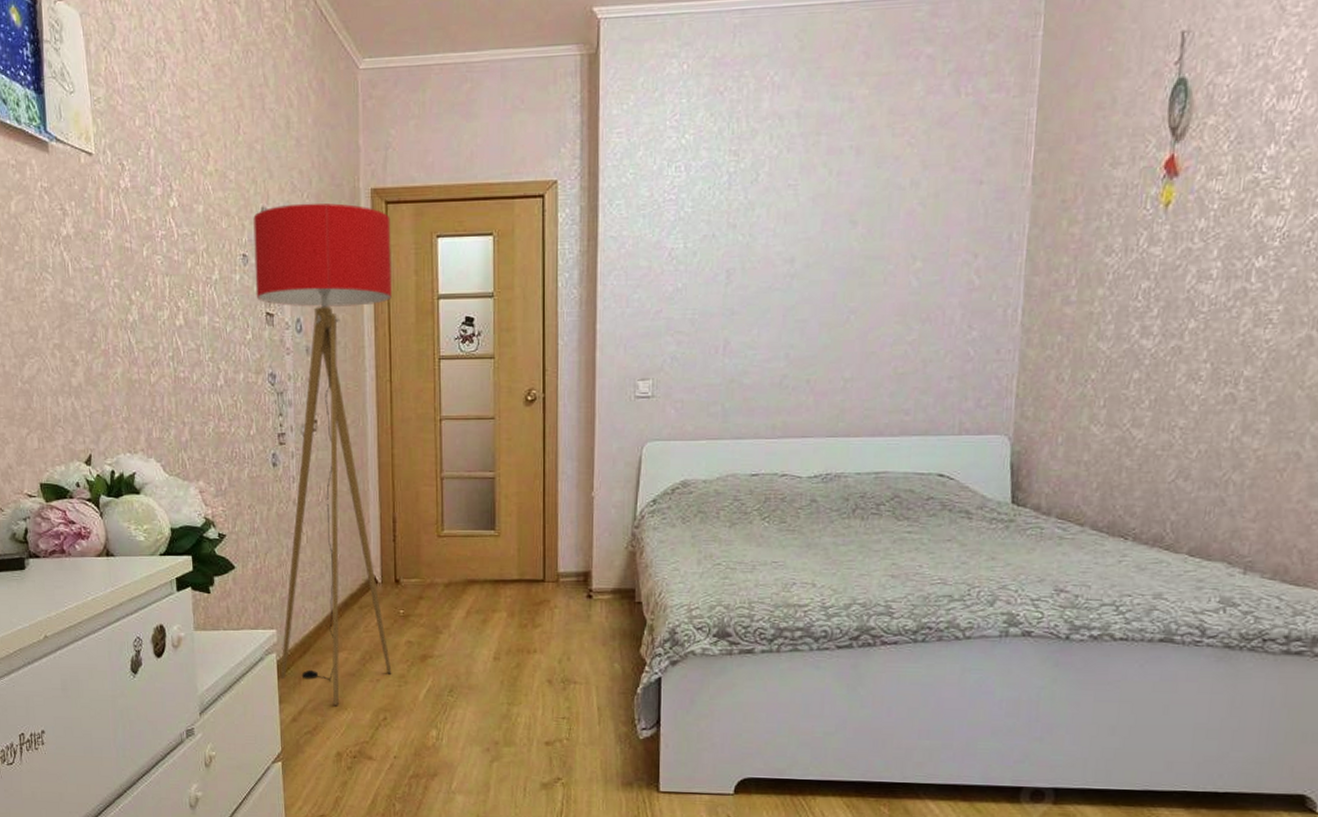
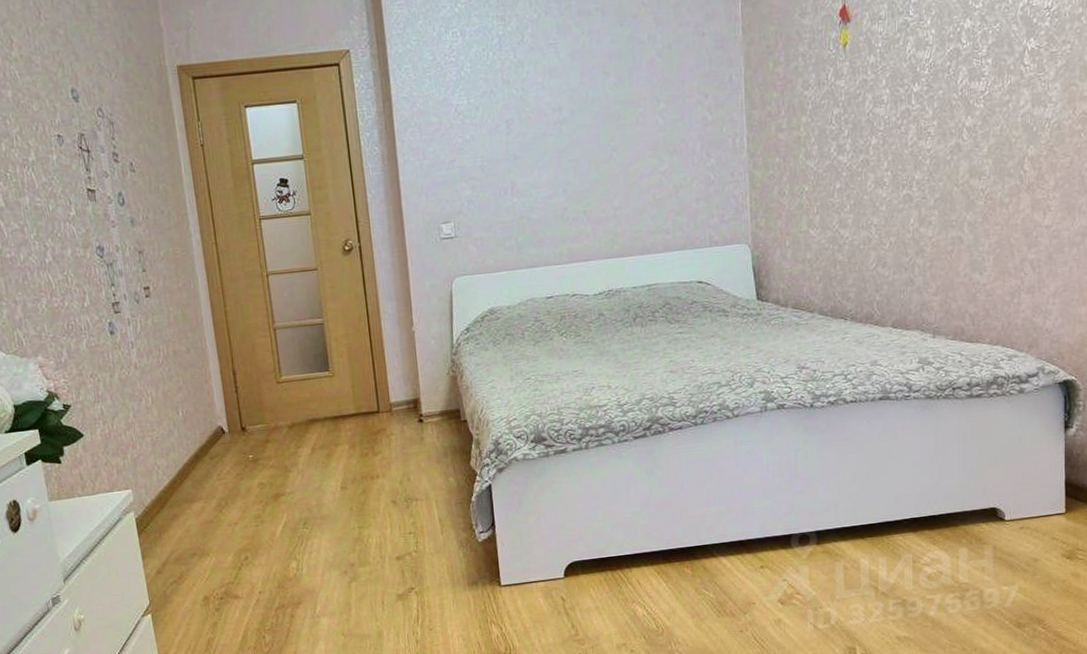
floor lamp: present [253,203,392,705] -> none [64,81,248,553]

